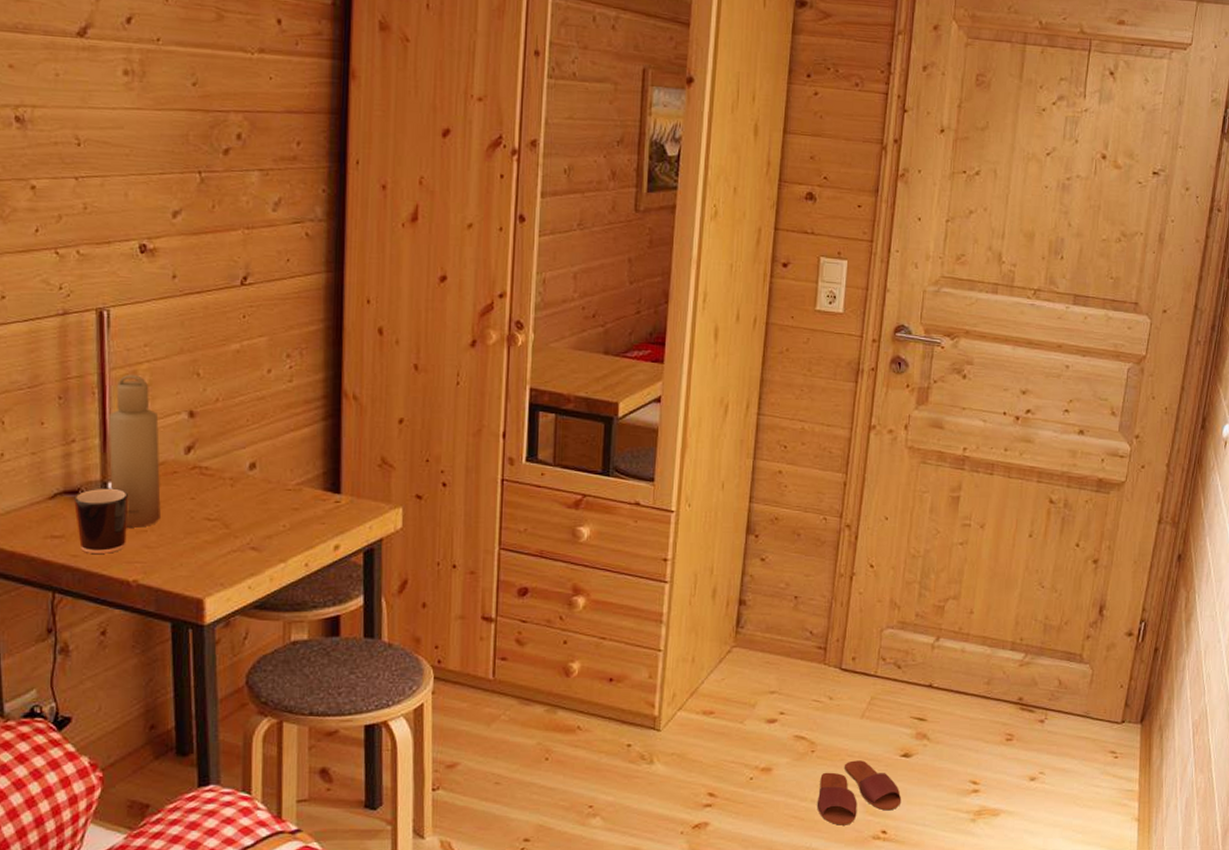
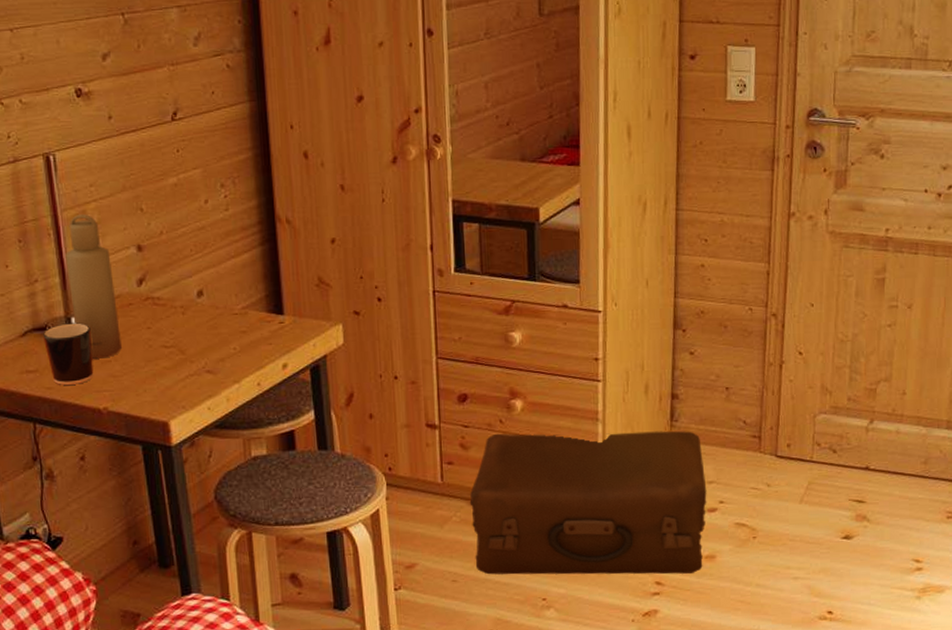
suitcase: none [520,630,768,786] -> present [469,431,707,575]
slippers: present [816,760,902,825] -> none [762,544,846,608]

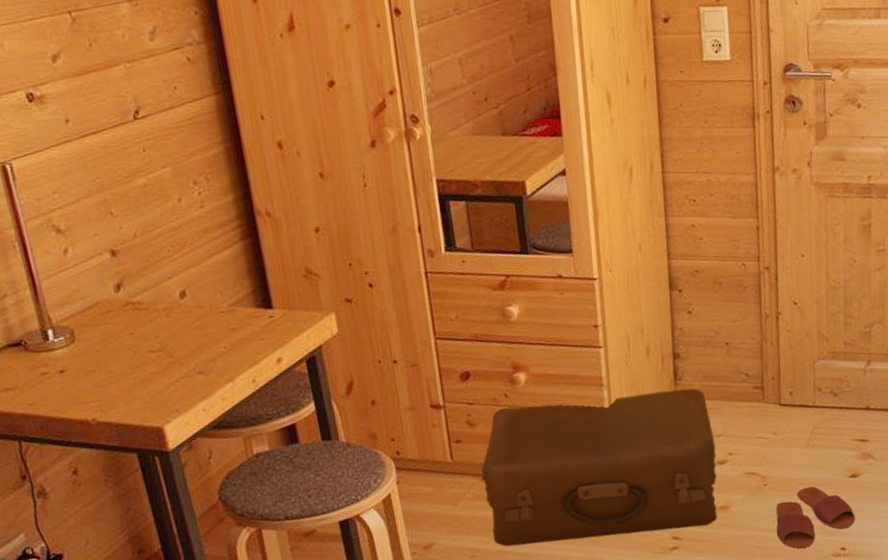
mug: present [42,322,94,385] -> none [17,334,78,400]
bottle: present [65,213,122,359] -> none [34,222,105,370]
slippers: none [762,544,846,608] -> present [776,486,856,549]

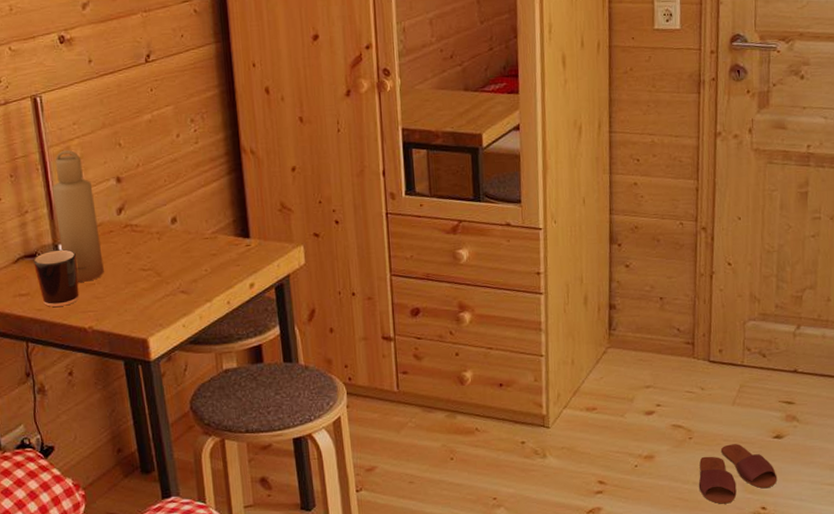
mug: none [17,334,78,400] -> present [32,249,80,307]
bottle: none [34,222,105,370] -> present [52,149,104,282]
suitcase: present [481,388,718,547] -> none [423,339,645,476]

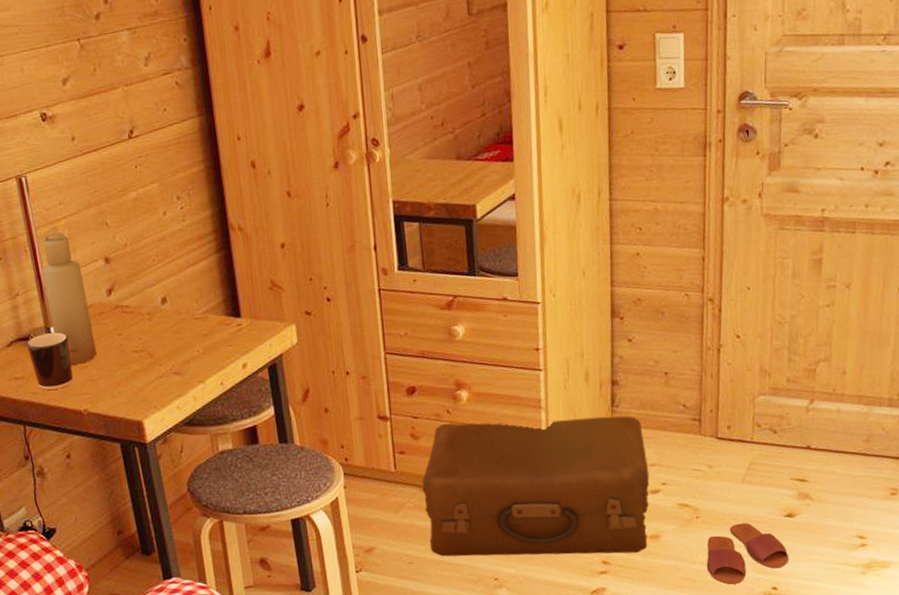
suitcase: none [423,339,645,476] -> present [422,416,650,557]

